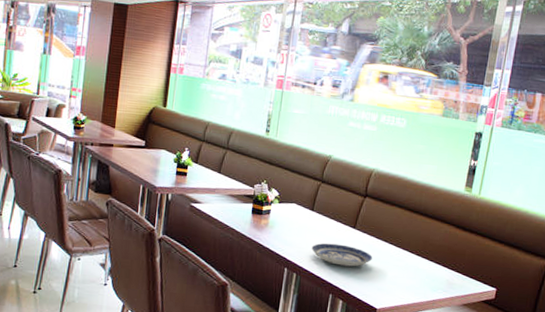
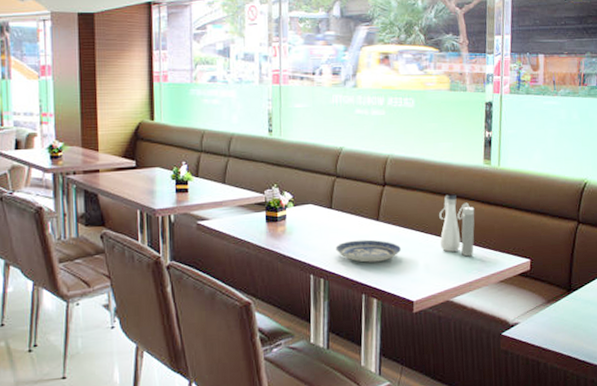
water bottle: none [411,214,449,276] -> present [439,194,475,257]

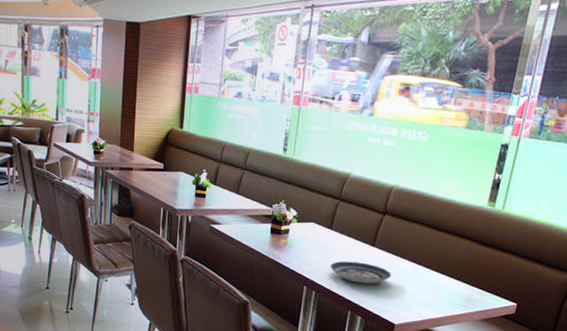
water bottle: present [439,194,475,257] -> none [430,231,470,292]

